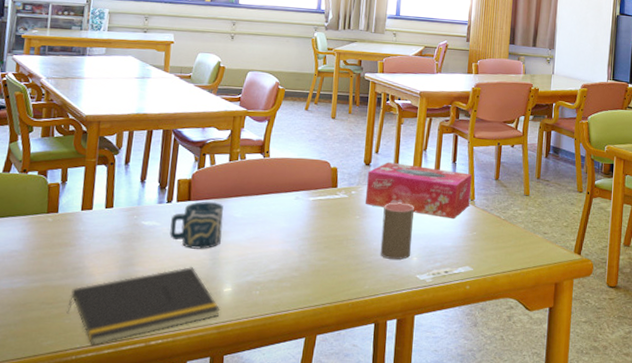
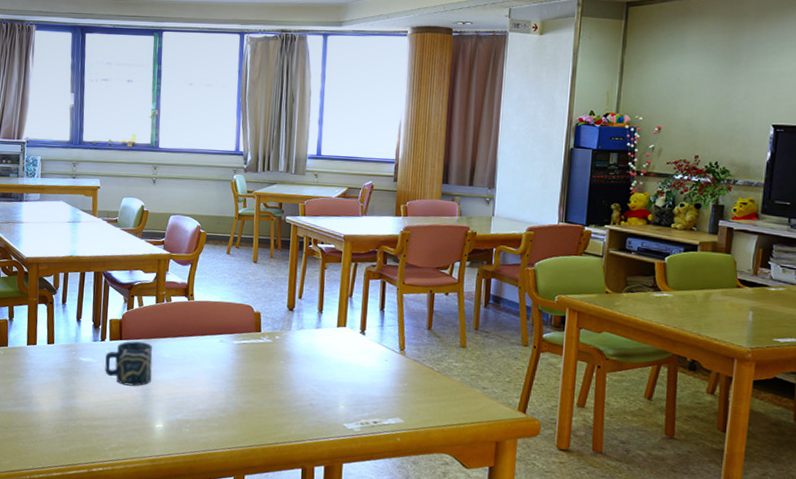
notepad: present [66,267,220,346] -> none [20,402,153,468]
tissue box: present [366,162,473,219] -> none [290,307,402,368]
cup: present [380,202,414,260] -> none [305,349,340,407]

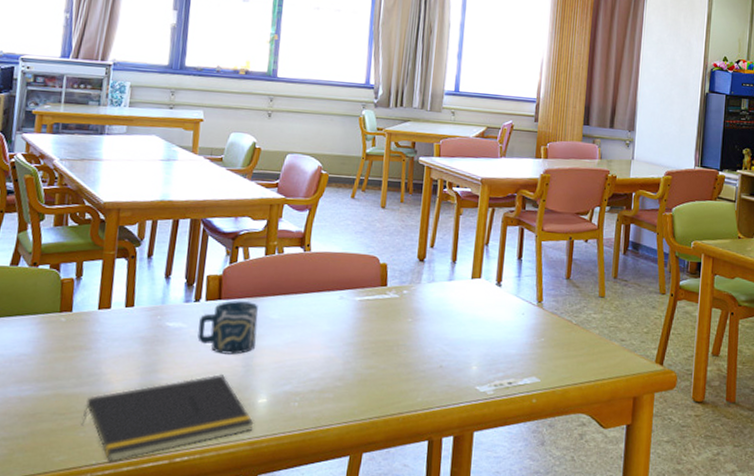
notepad: none [20,402,153,468] -> present [81,374,254,462]

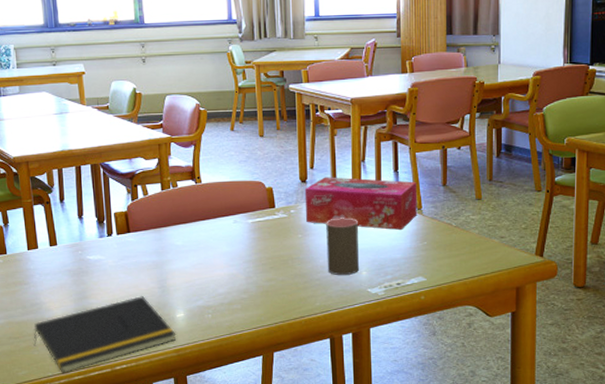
cup: present [197,300,258,355] -> none [115,231,166,279]
tissue box: none [419,258,541,323] -> present [304,177,418,230]
cup: none [435,303,474,369] -> present [326,217,360,275]

